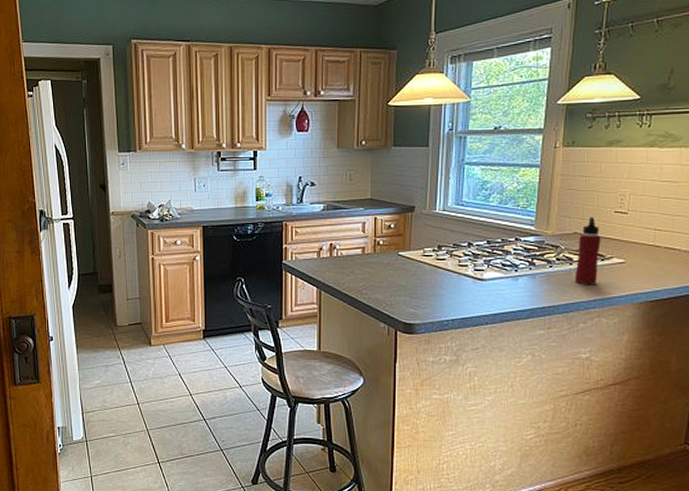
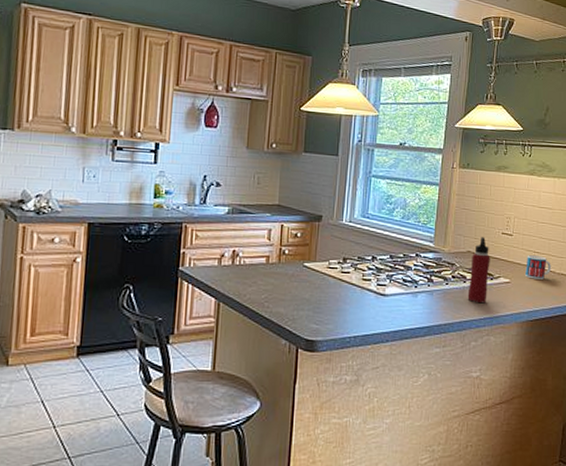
mug: none [644,233,677,258] -> present [525,255,552,280]

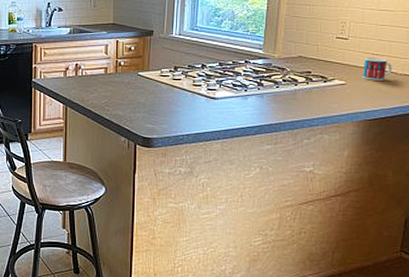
water bottle: present [467,237,490,304] -> none [299,42,324,105]

